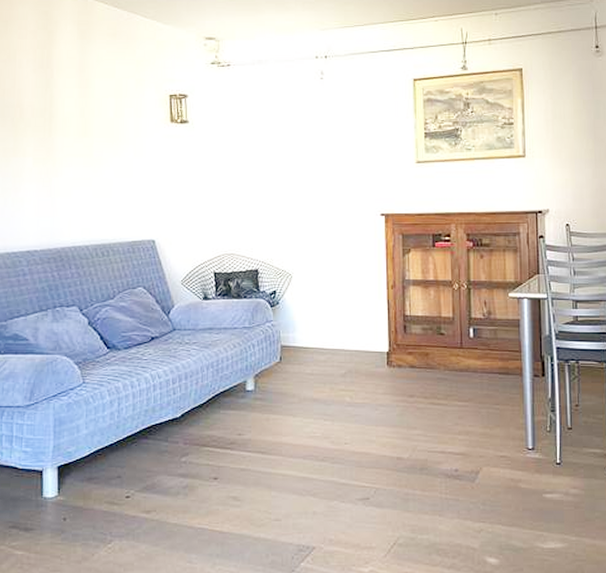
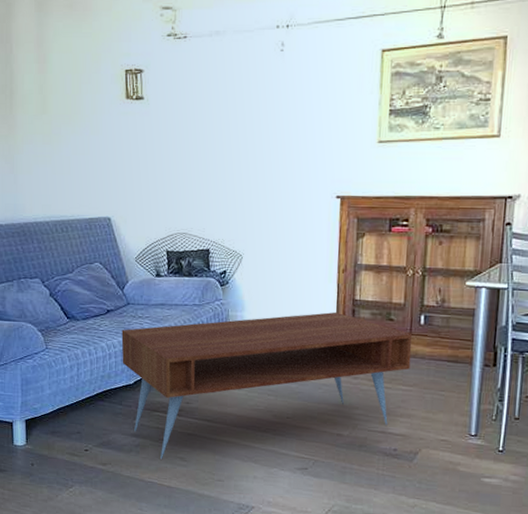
coffee table: none [167,329,464,502] -> present [121,312,413,461]

